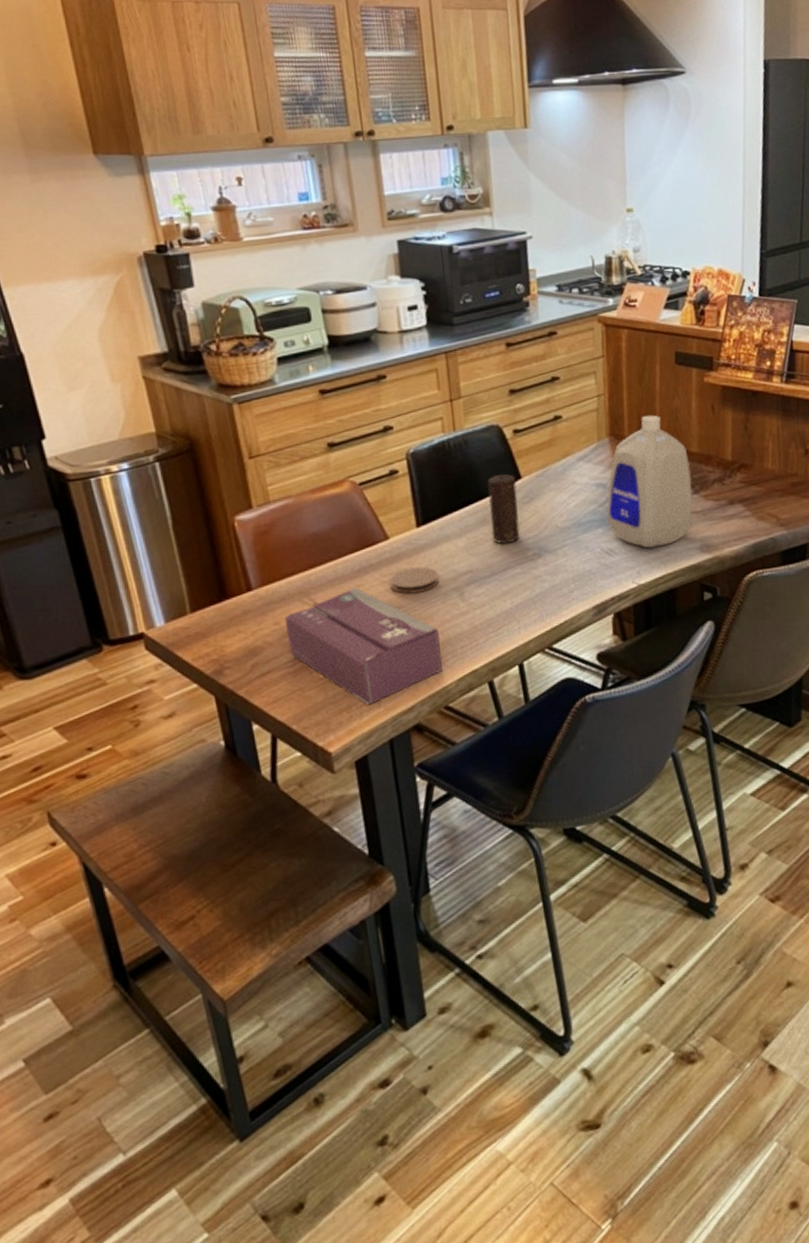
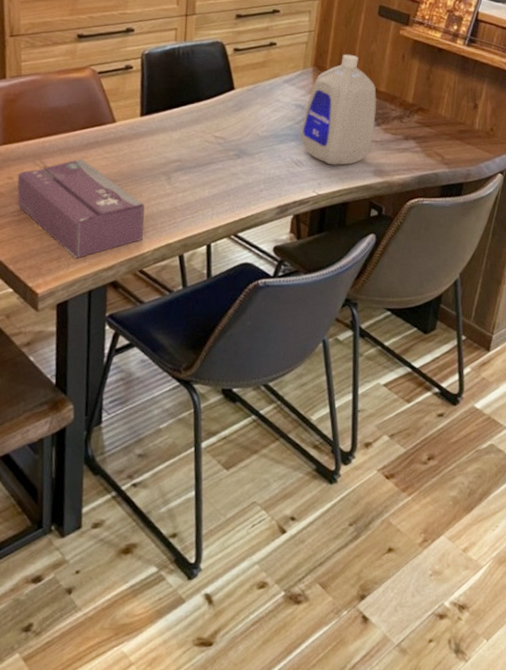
coaster: present [390,566,439,594] -> none [111,149,152,172]
candle: present [487,474,520,544] -> none [202,84,230,143]

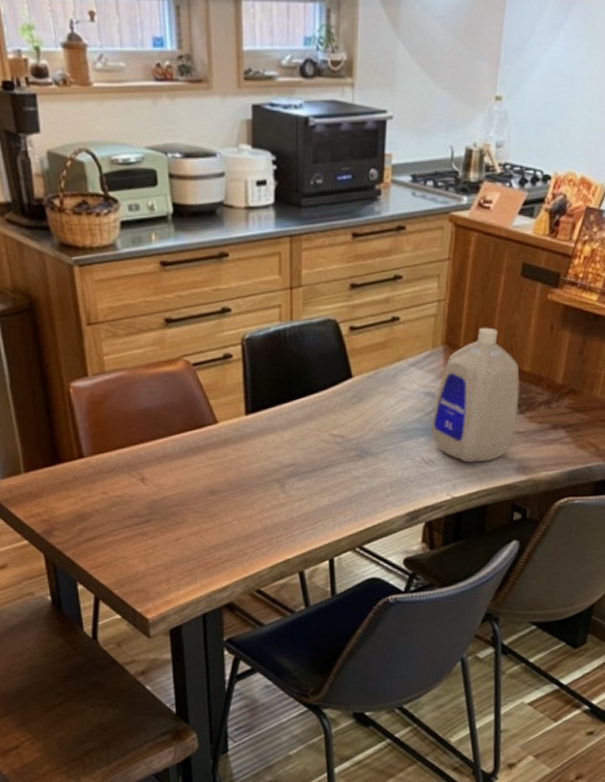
tissue box: present [17,158,145,259] -> none [112,467,259,580]

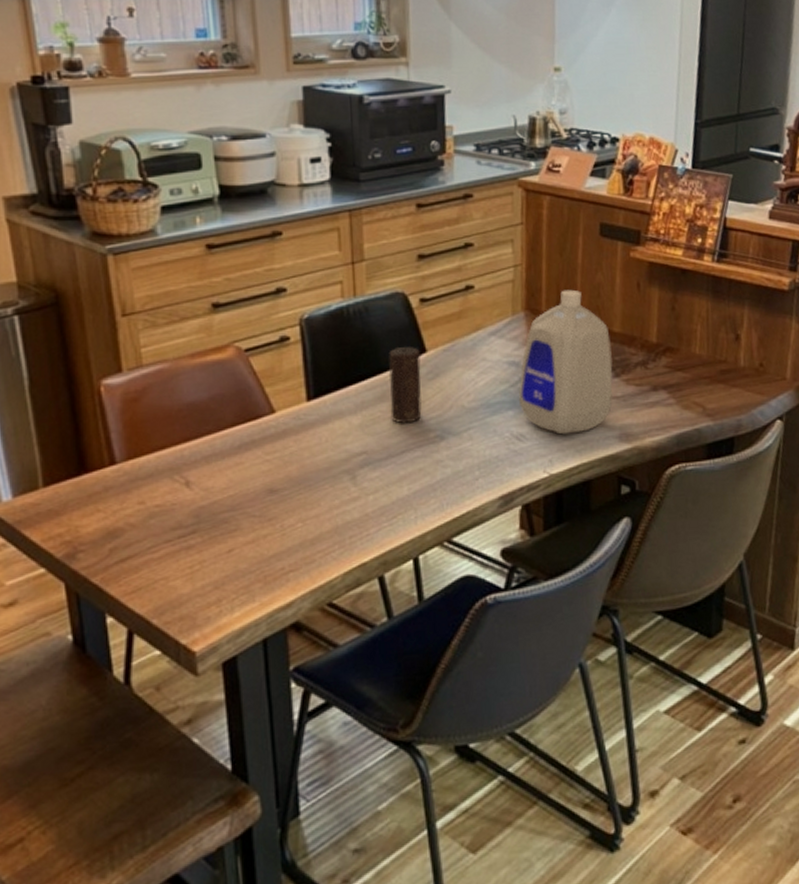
candle: none [317,372,348,442] -> present [388,347,422,424]

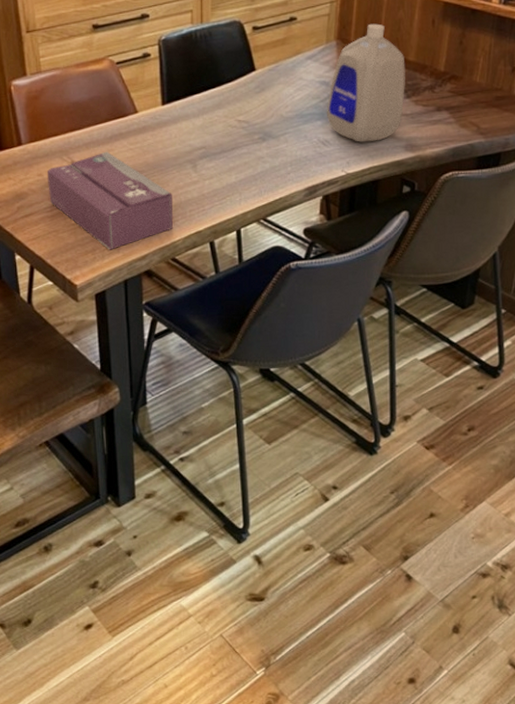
tissue box: none [151,465,329,599] -> present [46,151,174,250]
candle: present [388,347,422,424] -> none [225,66,251,127]

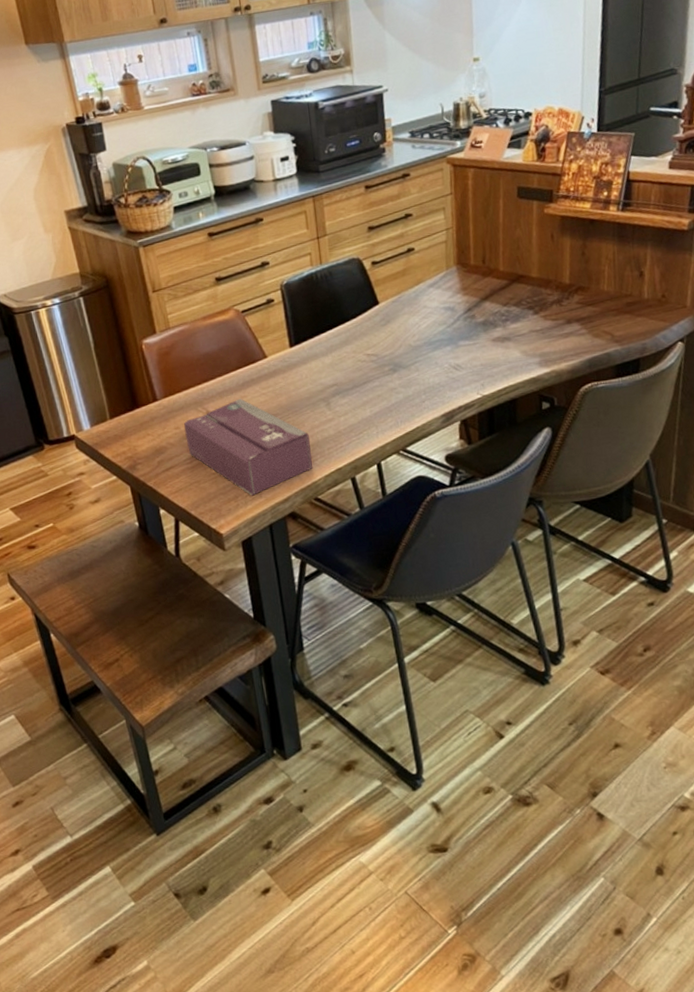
bottle: present [327,23,405,142] -> none [454,244,533,364]

